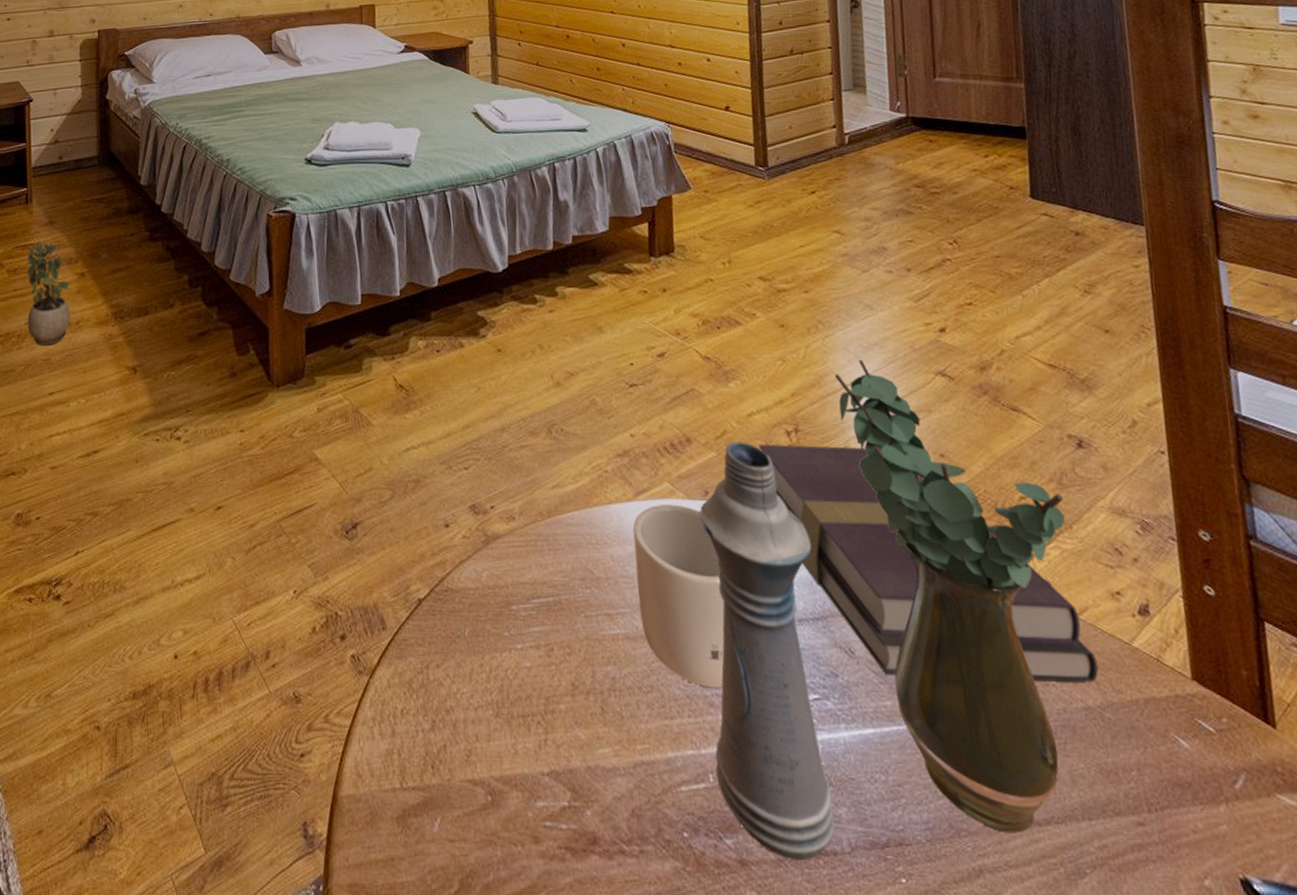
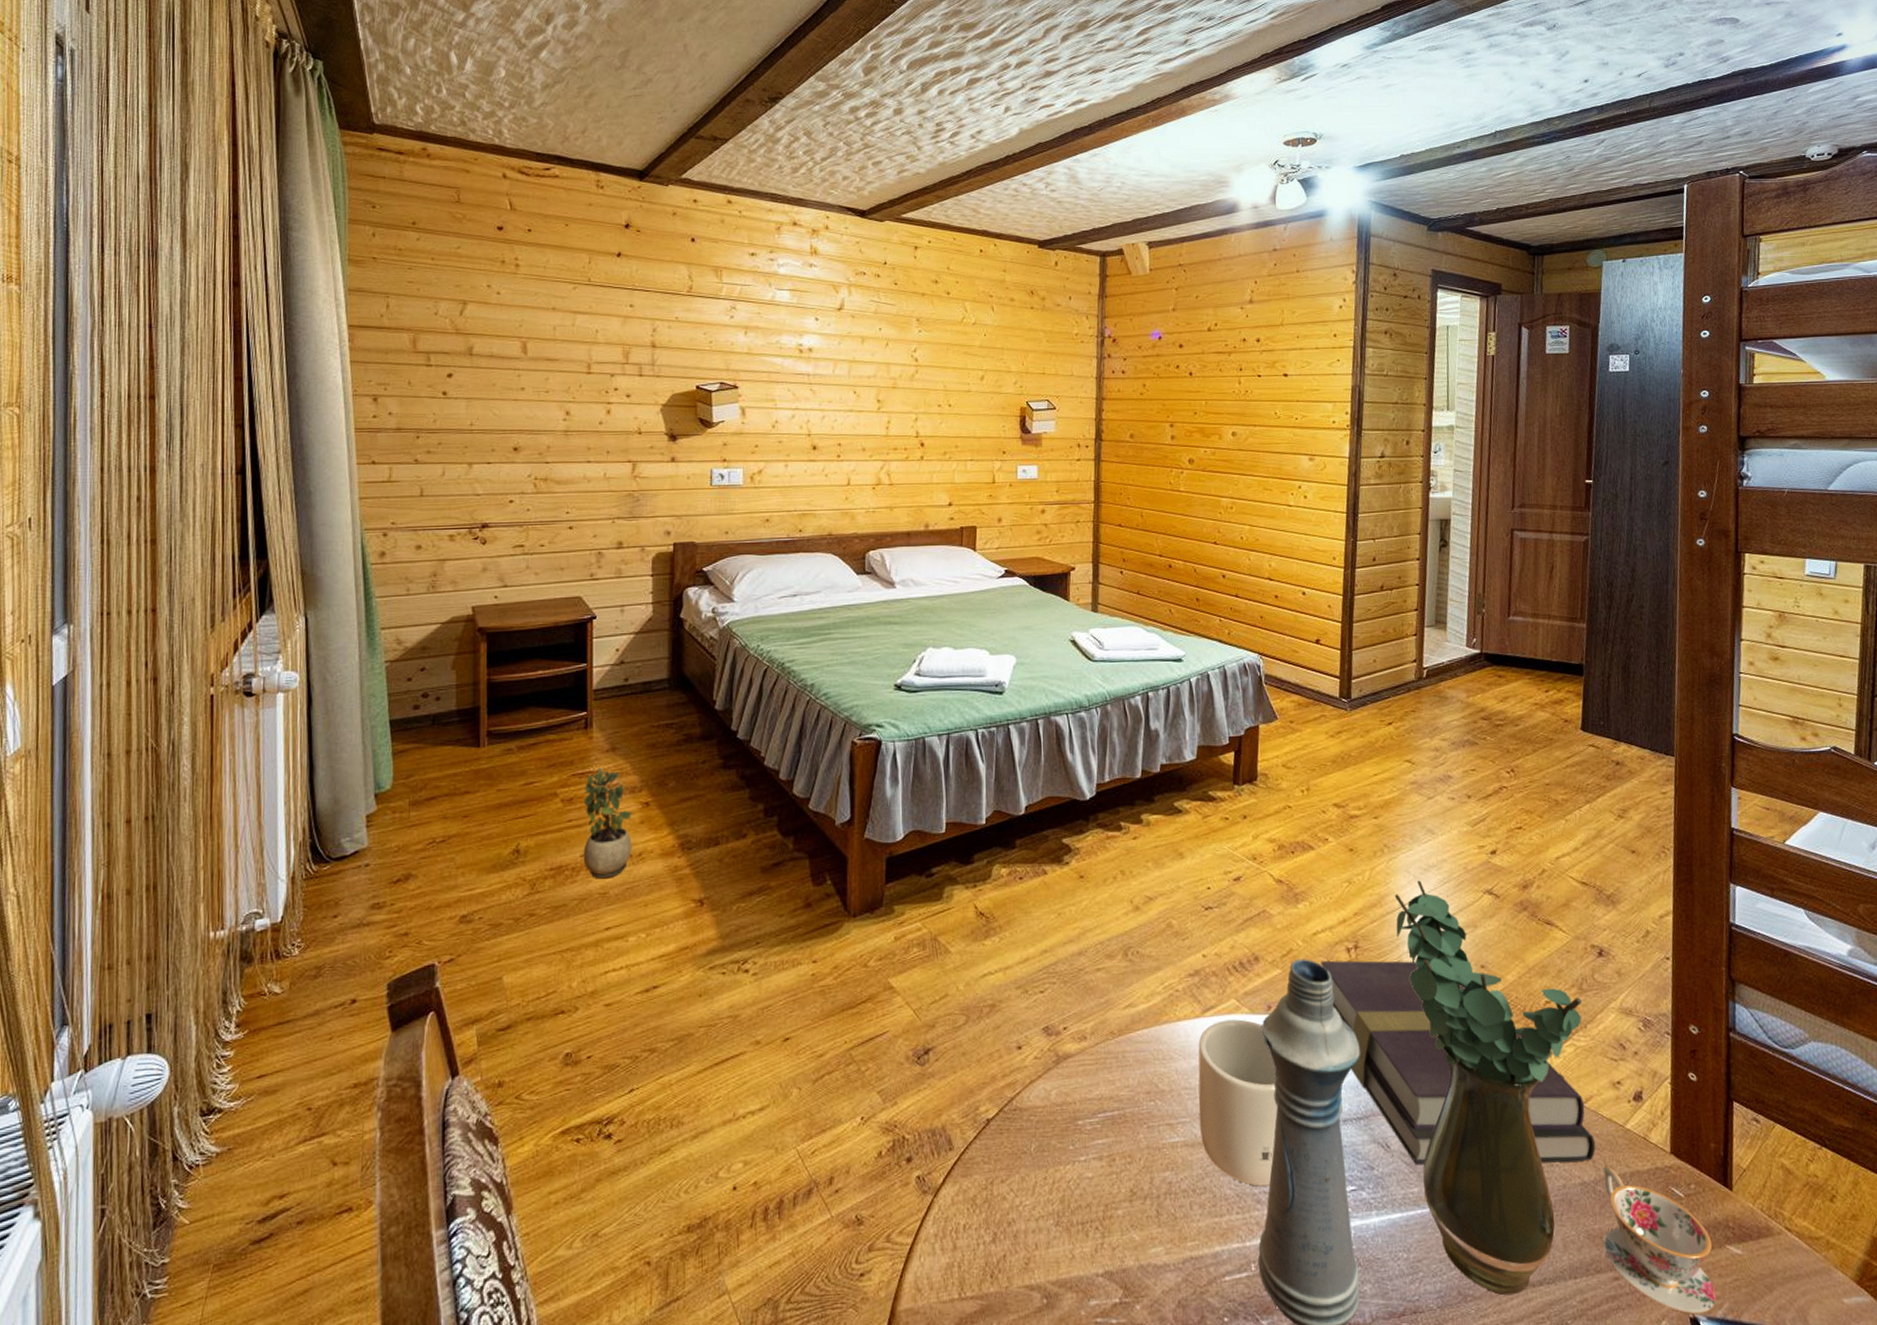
teacup: none [1110,688,1272,876] -> present [1603,1164,1716,1315]

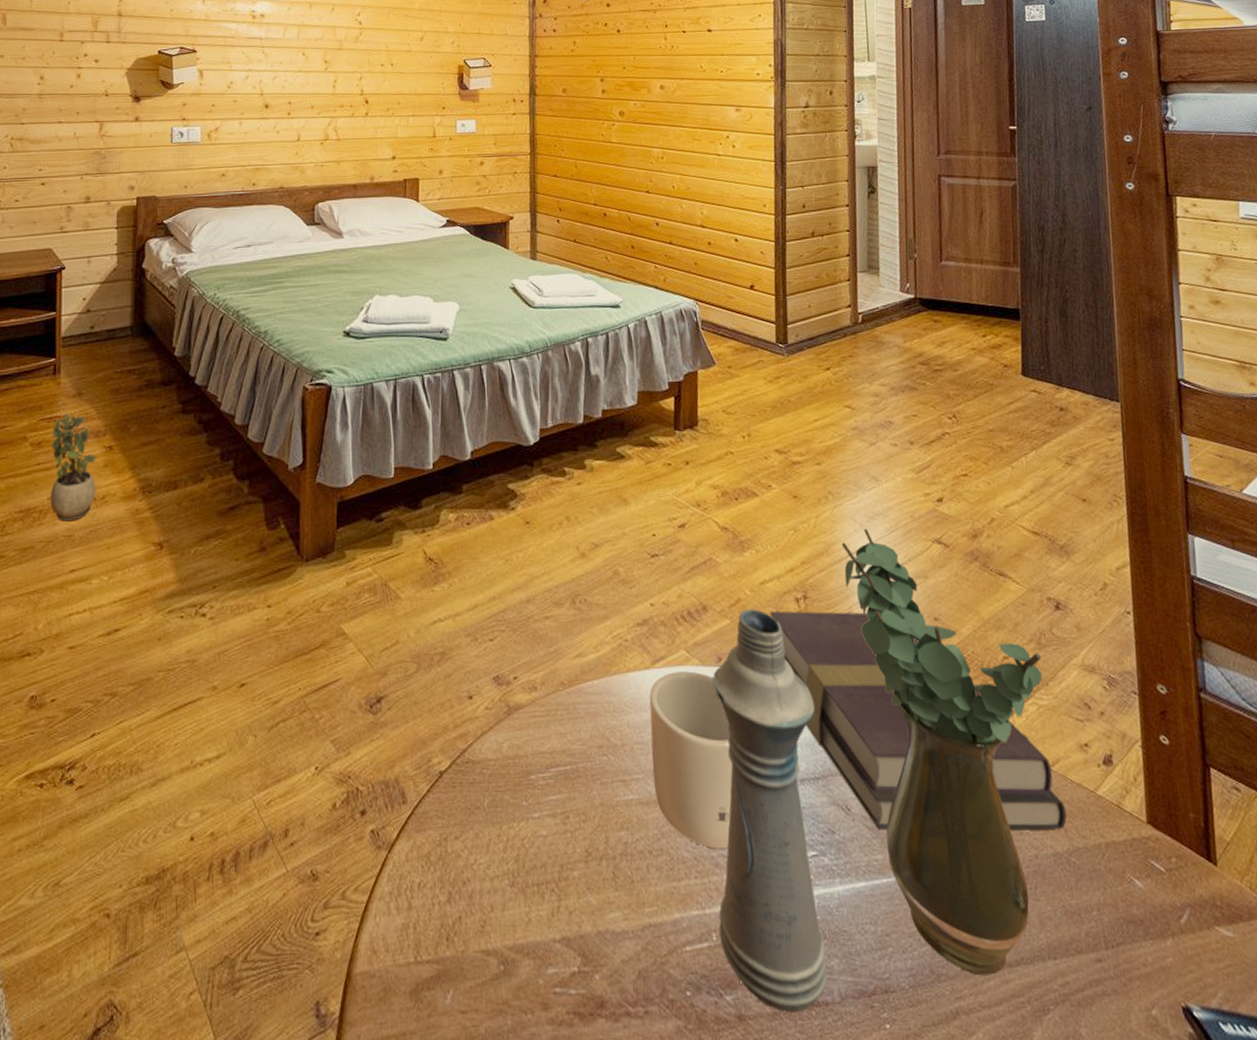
teacup: present [1603,1164,1716,1315] -> none [1076,834,1210,1004]

